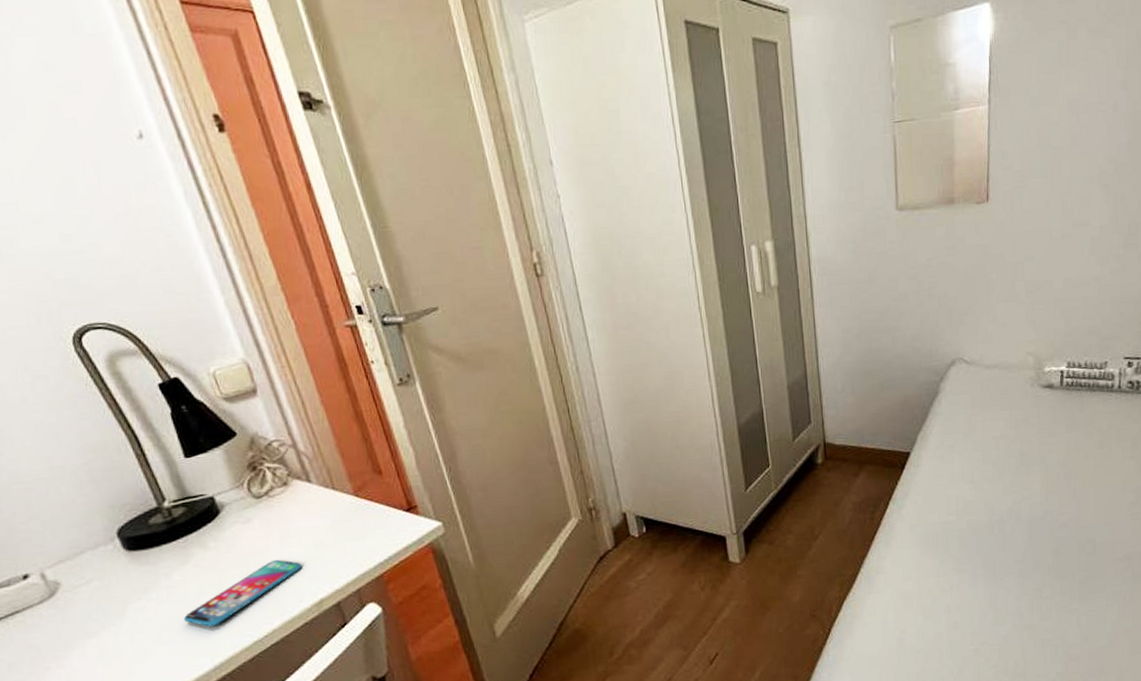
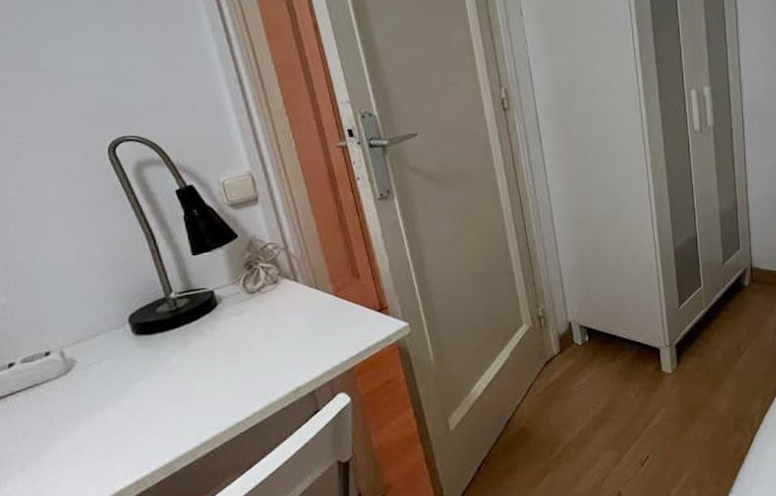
smartphone: present [183,559,302,627] -> none [178,349,284,407]

